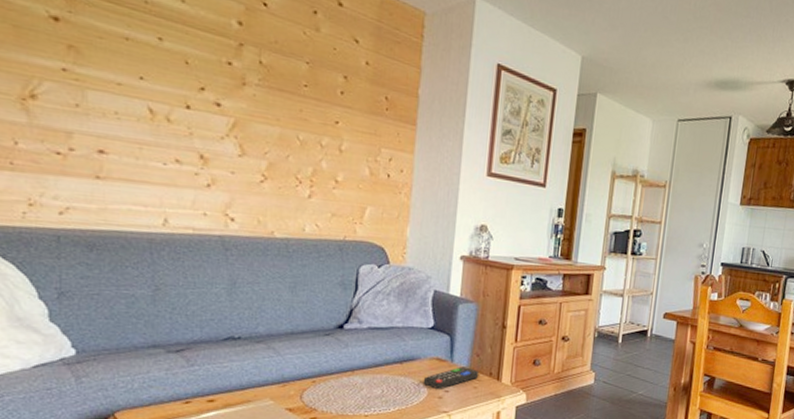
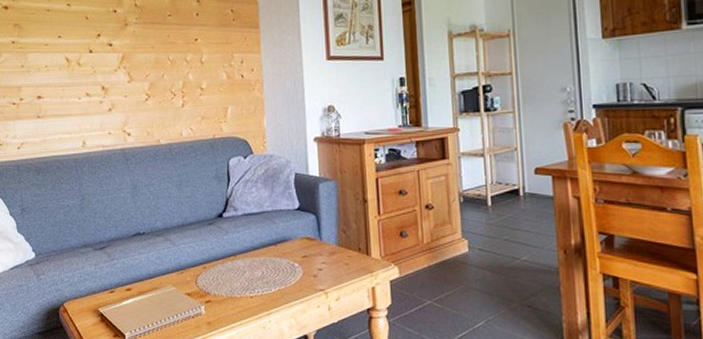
remote control: present [423,366,480,389] -> none [297,244,349,268]

